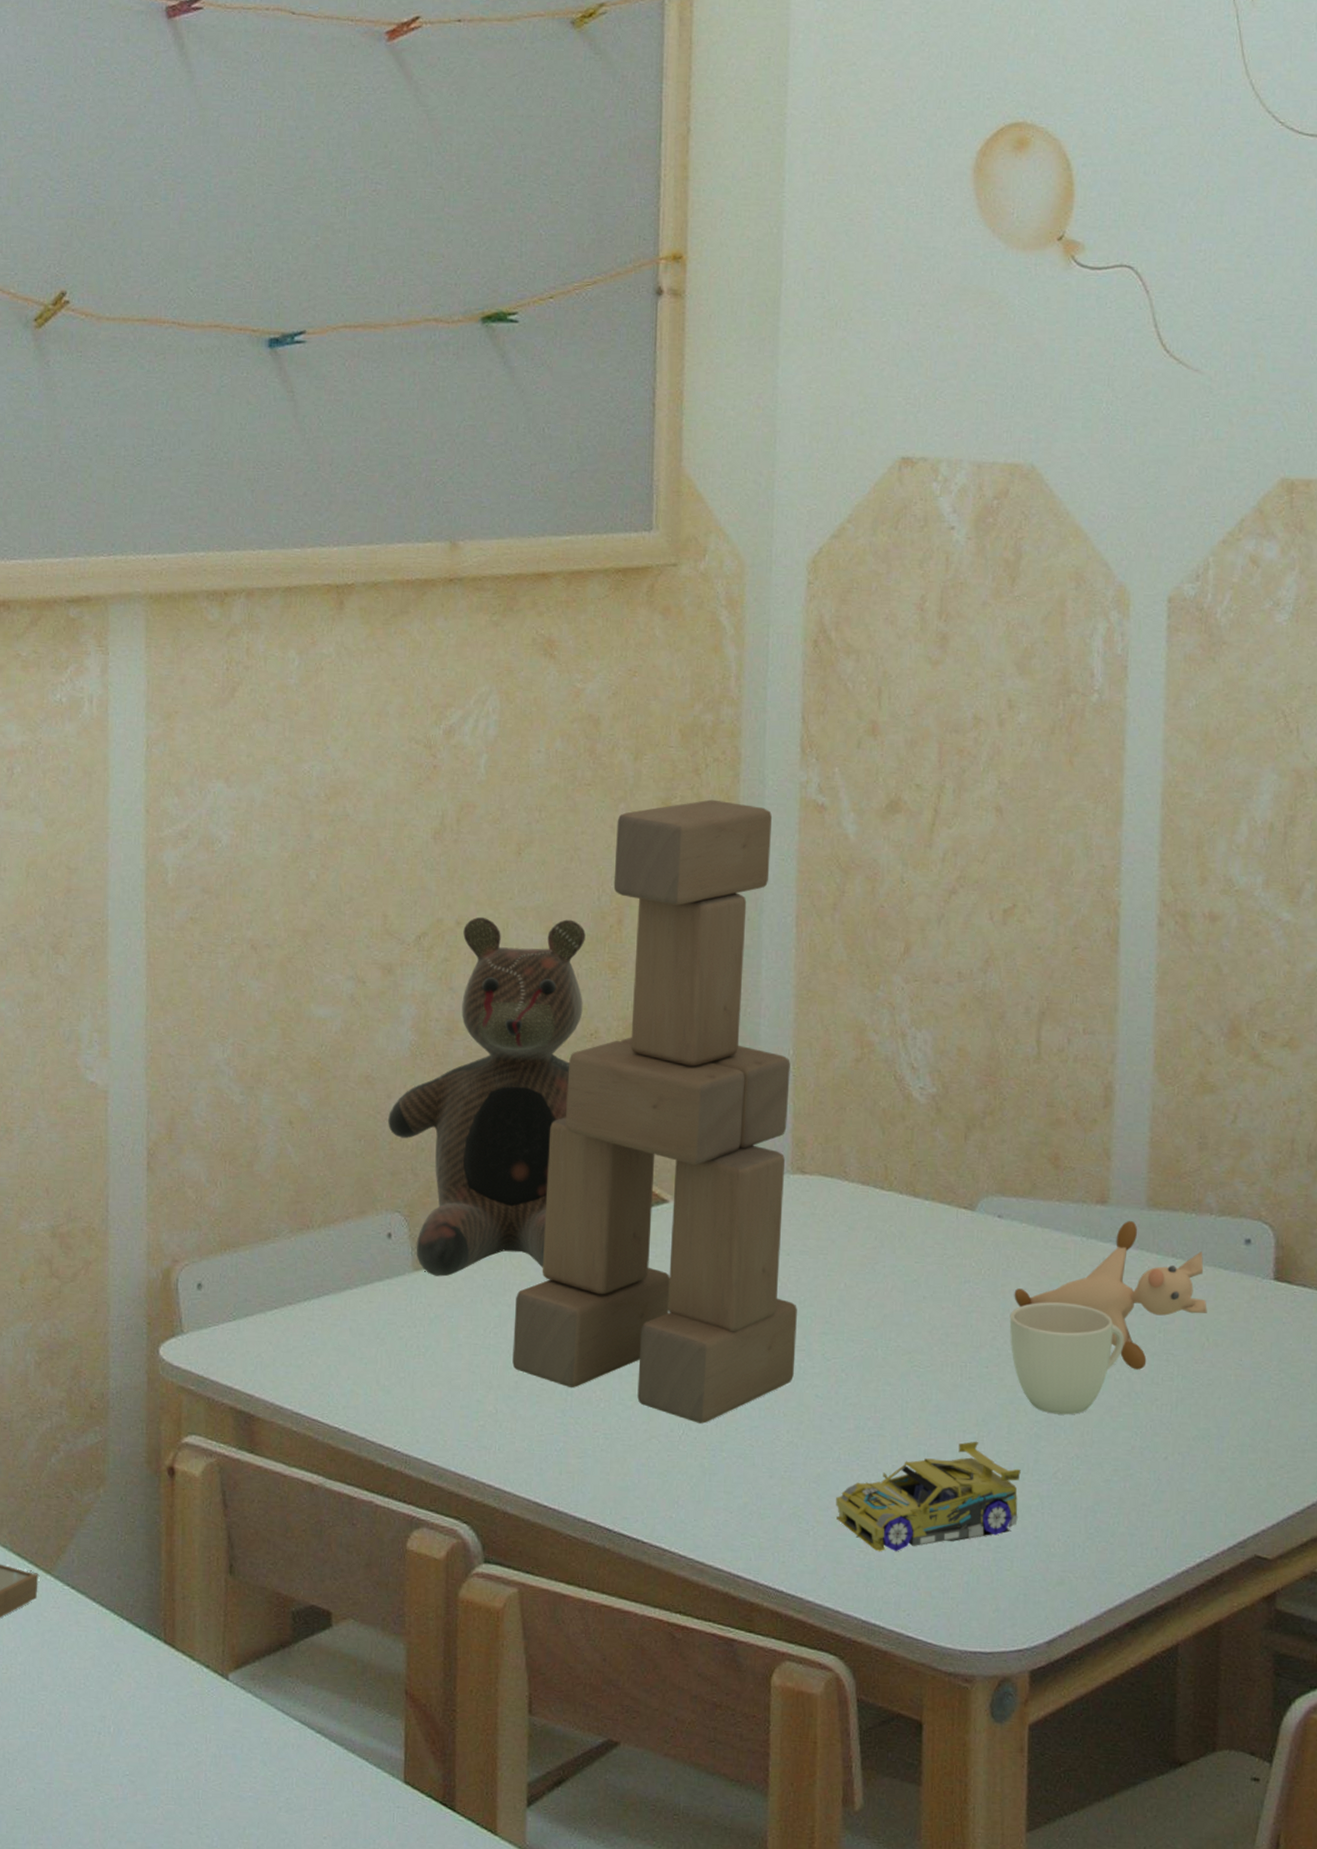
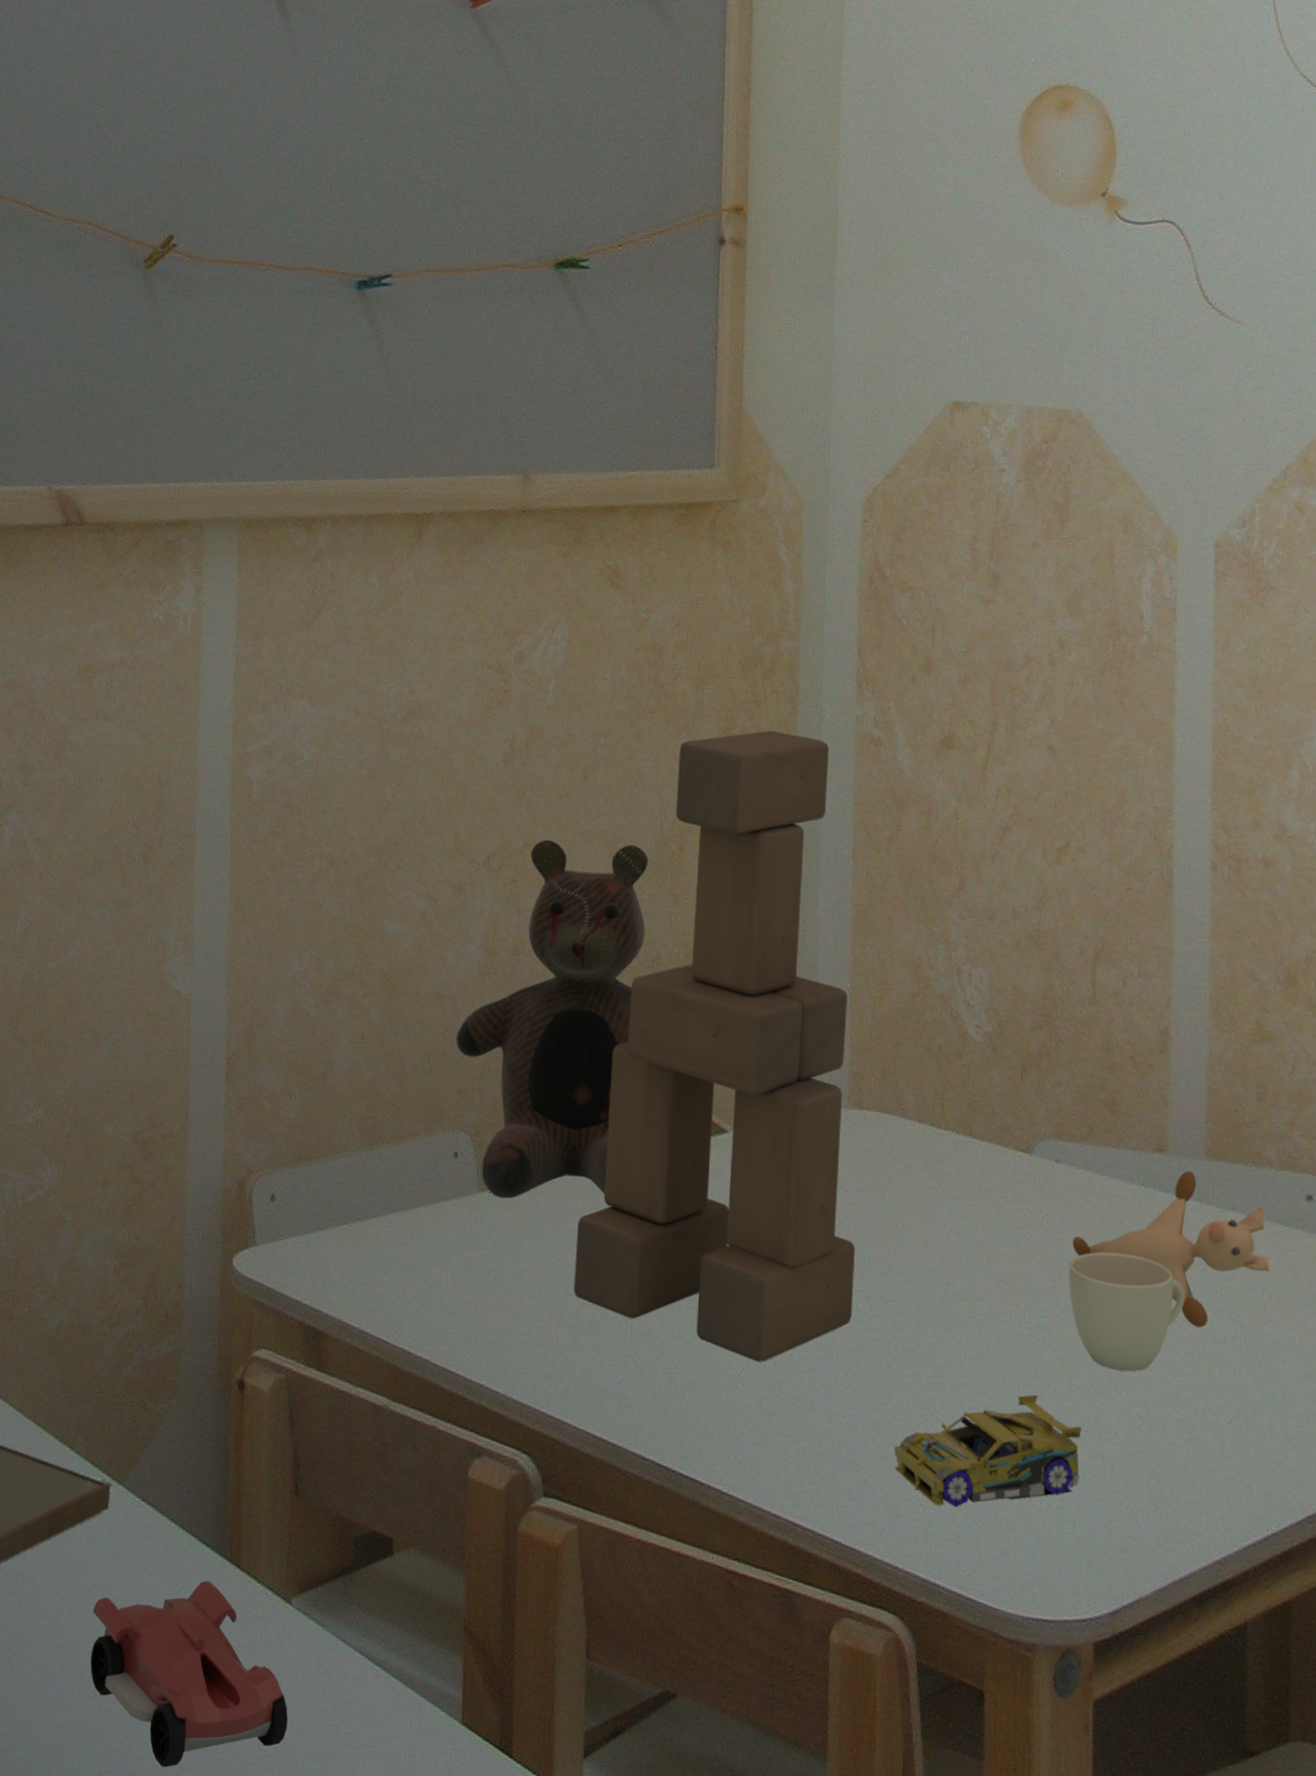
toy car: none [22,1662,227,1842] -> present [90,1580,288,1768]

